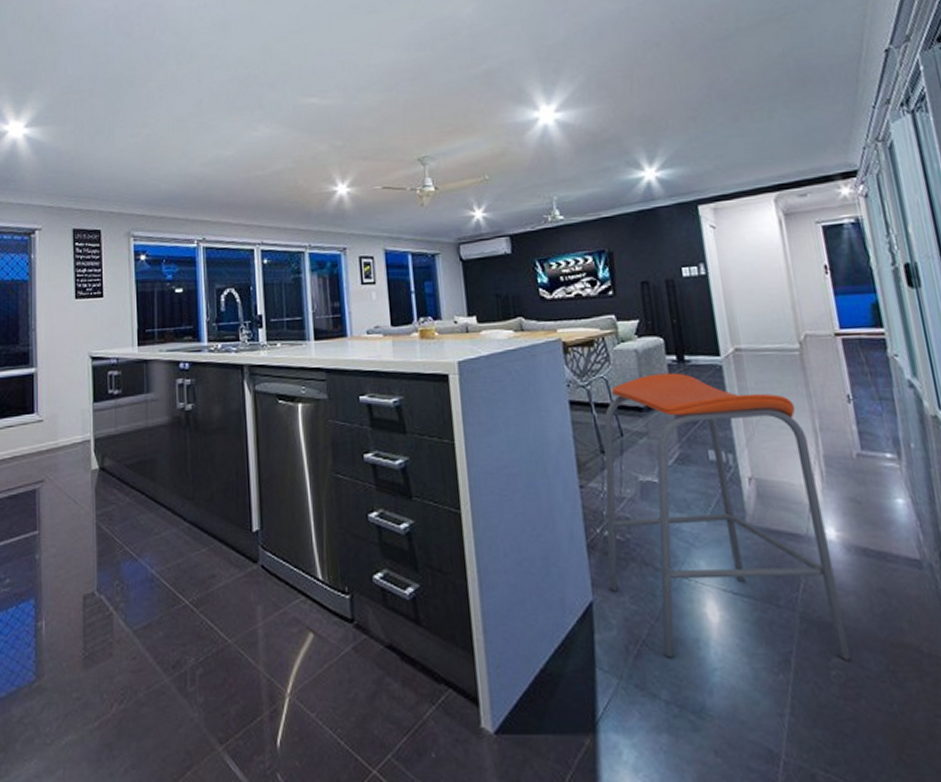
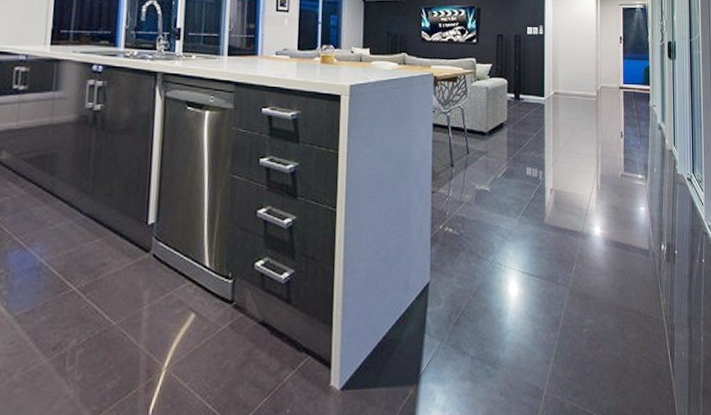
bar stool: present [604,372,850,660] -> none [443,107,597,324]

